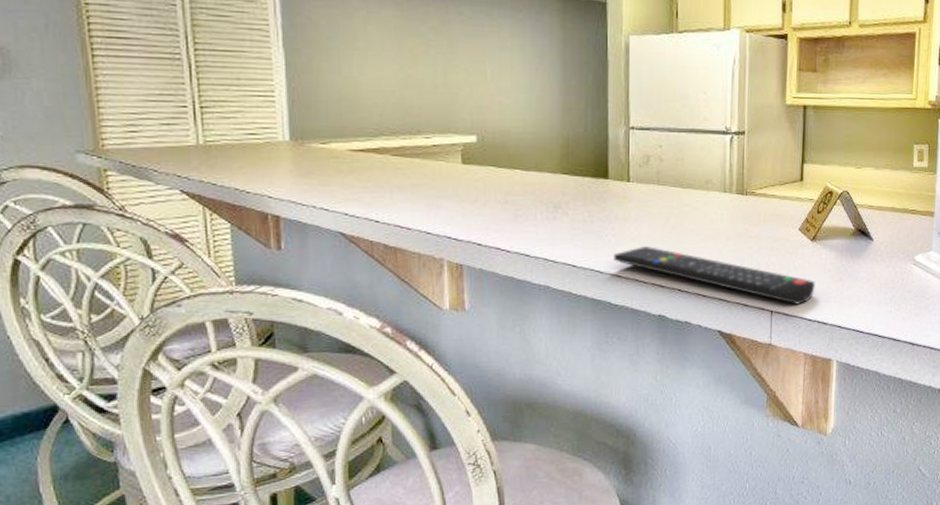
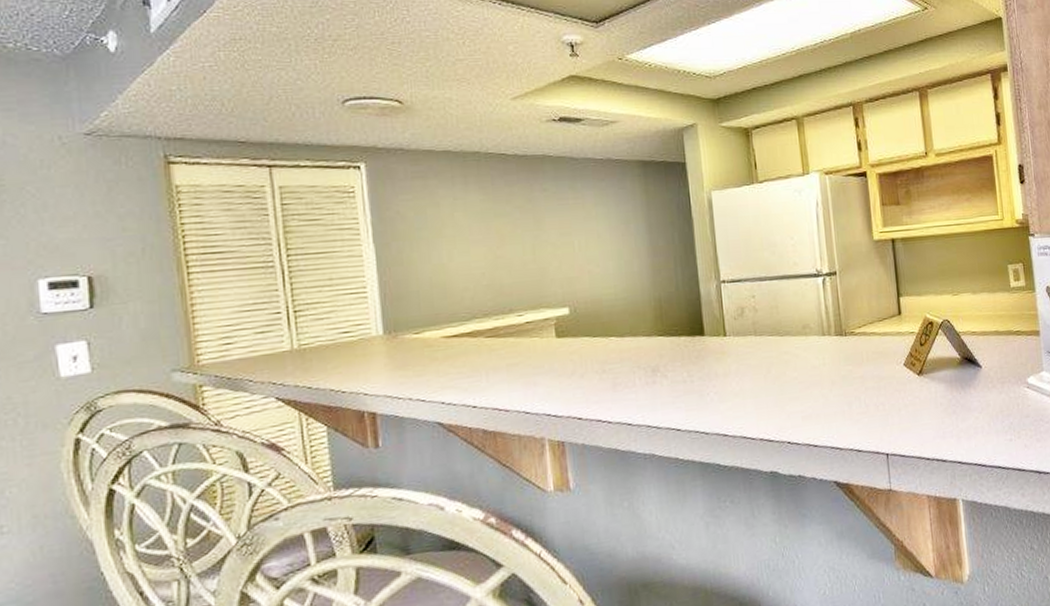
remote control: present [614,245,815,305] -> none [718,400,929,444]

